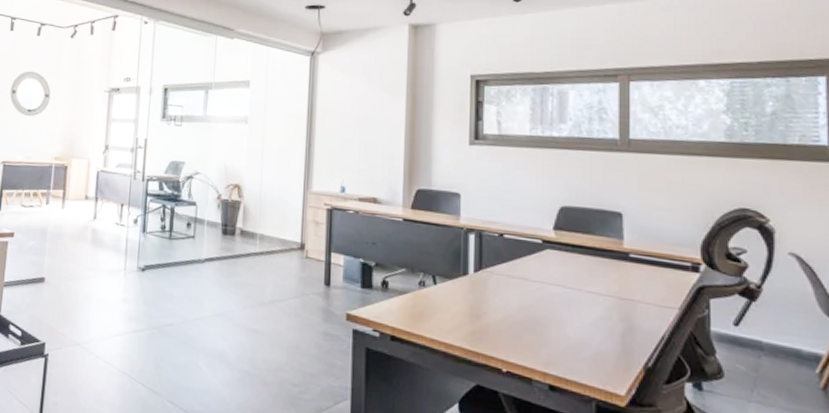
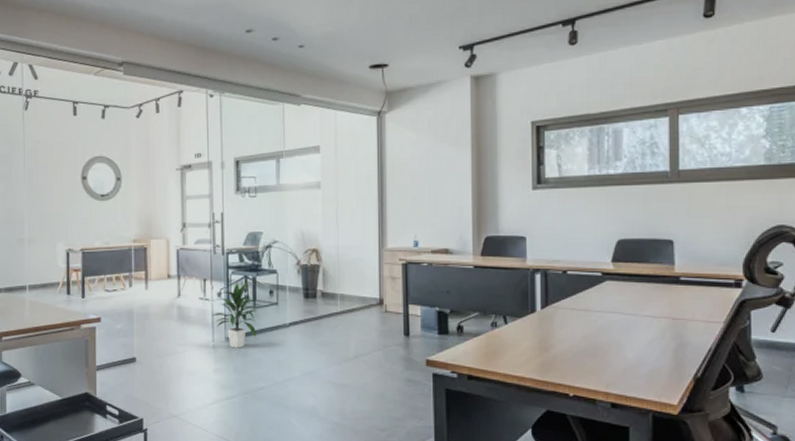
indoor plant: none [125,210,172,280] -> present [211,282,257,348]

